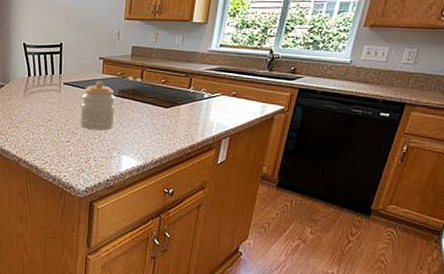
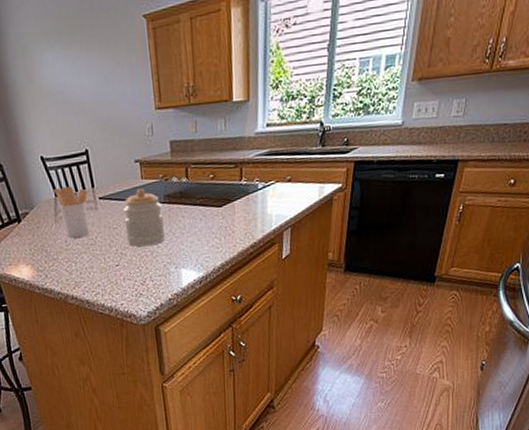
utensil holder: none [28,69,56,113] -> present [54,186,90,238]

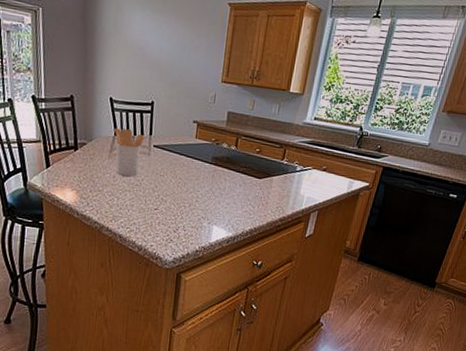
jar: present [122,188,166,247] -> none [169,146,209,199]

